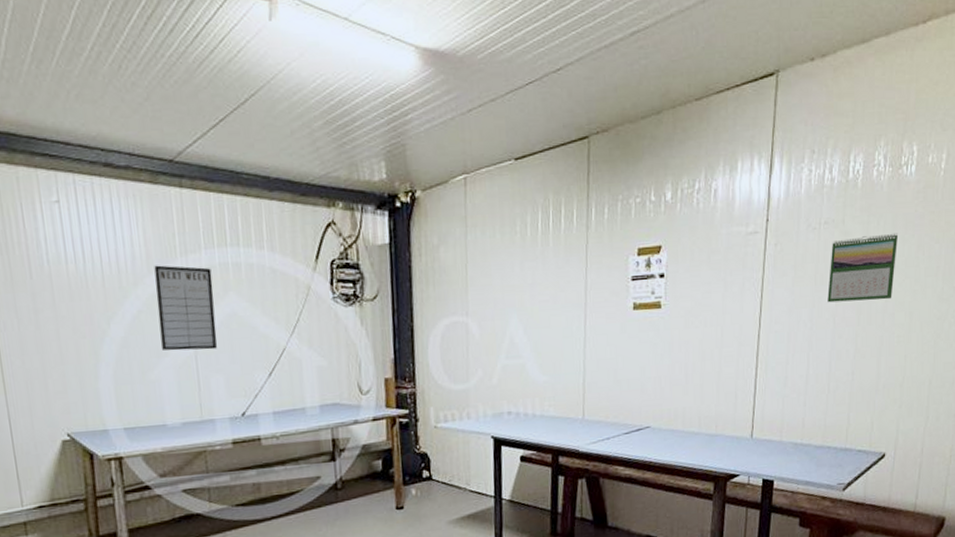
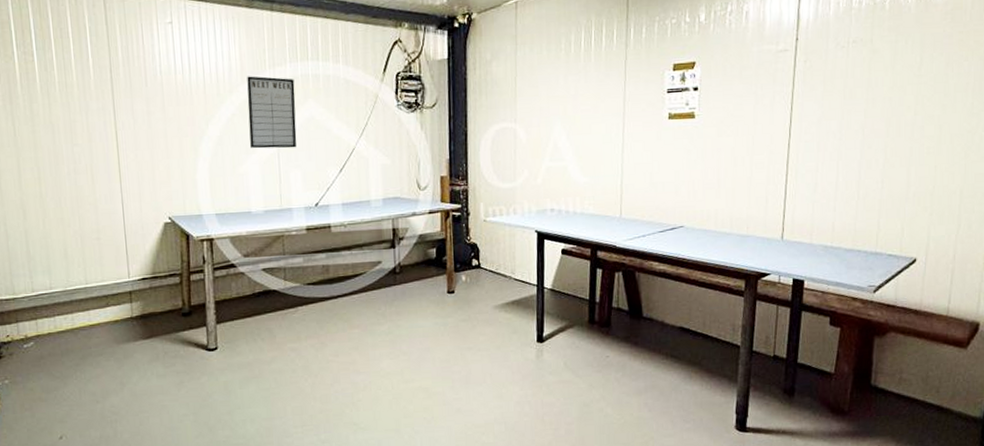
calendar: present [827,233,899,303] -> none [856,51,927,115]

